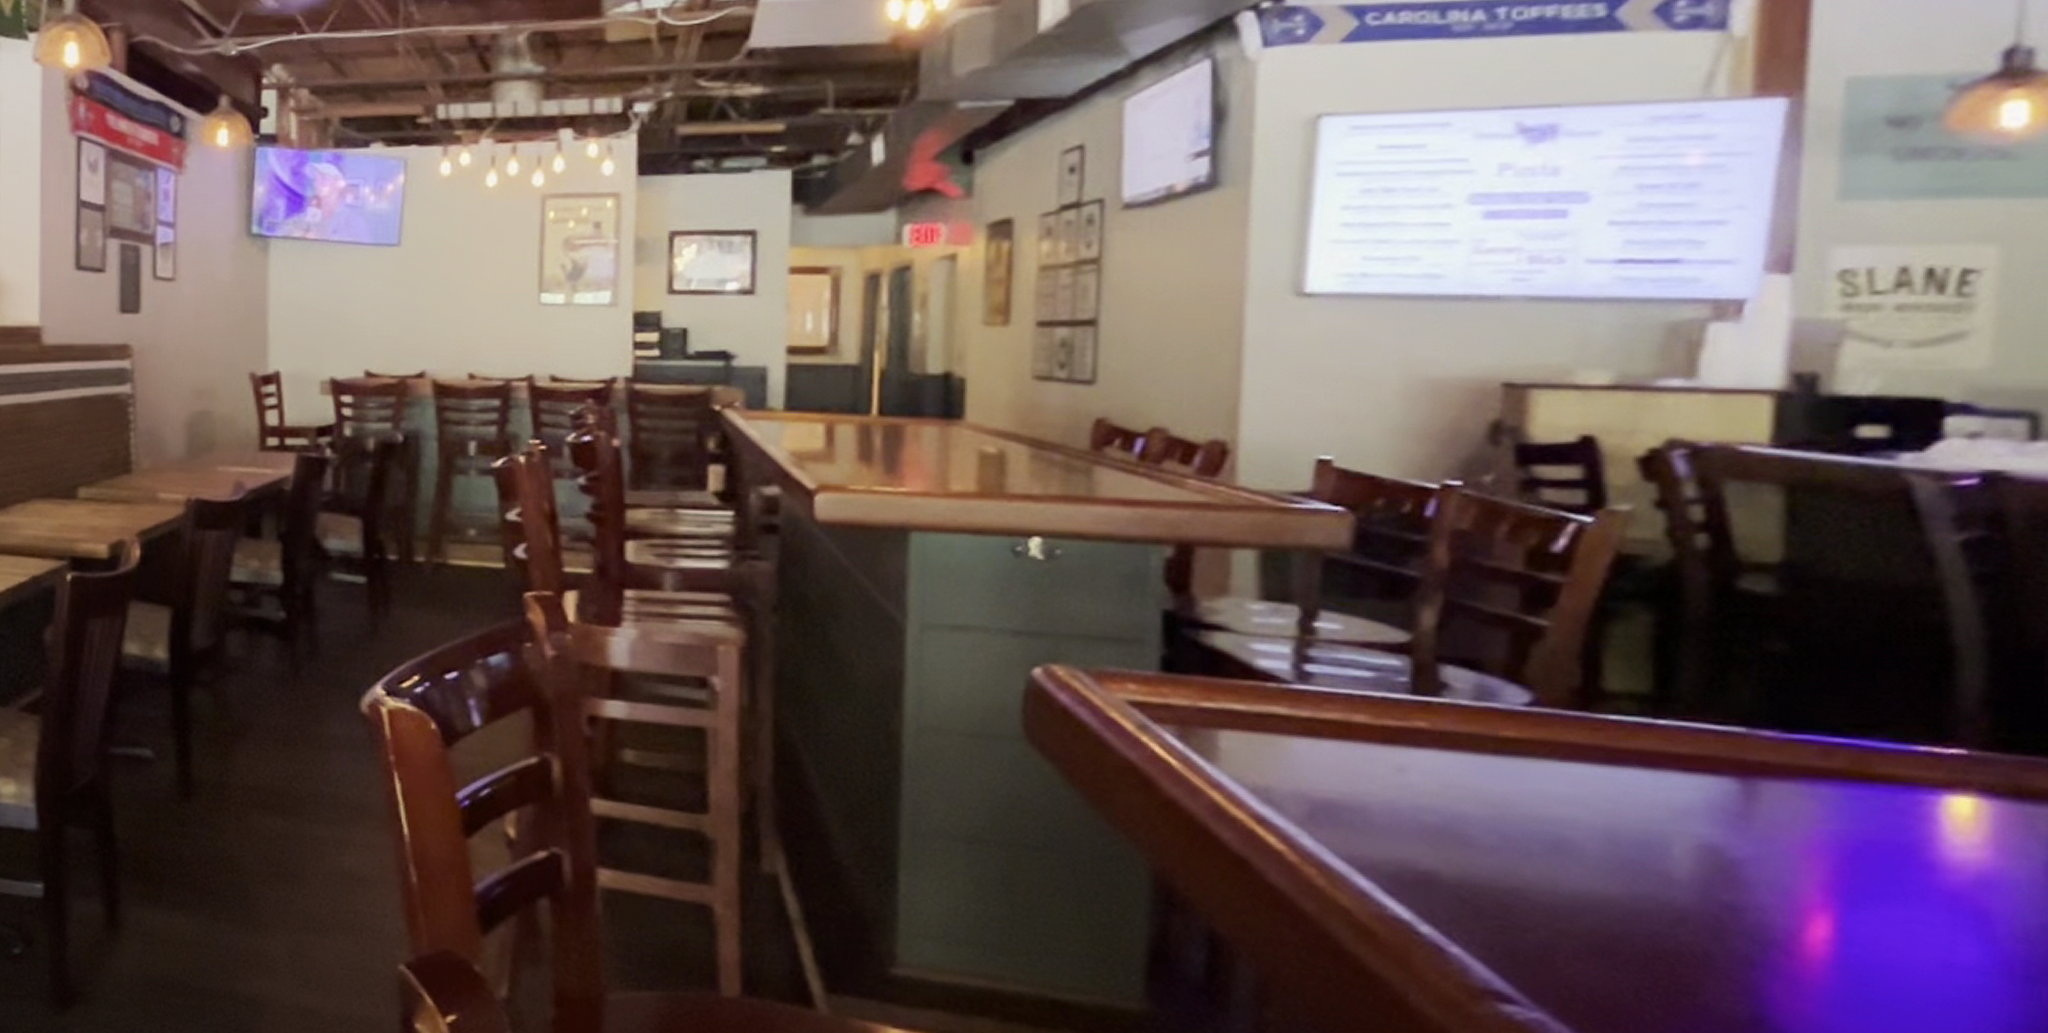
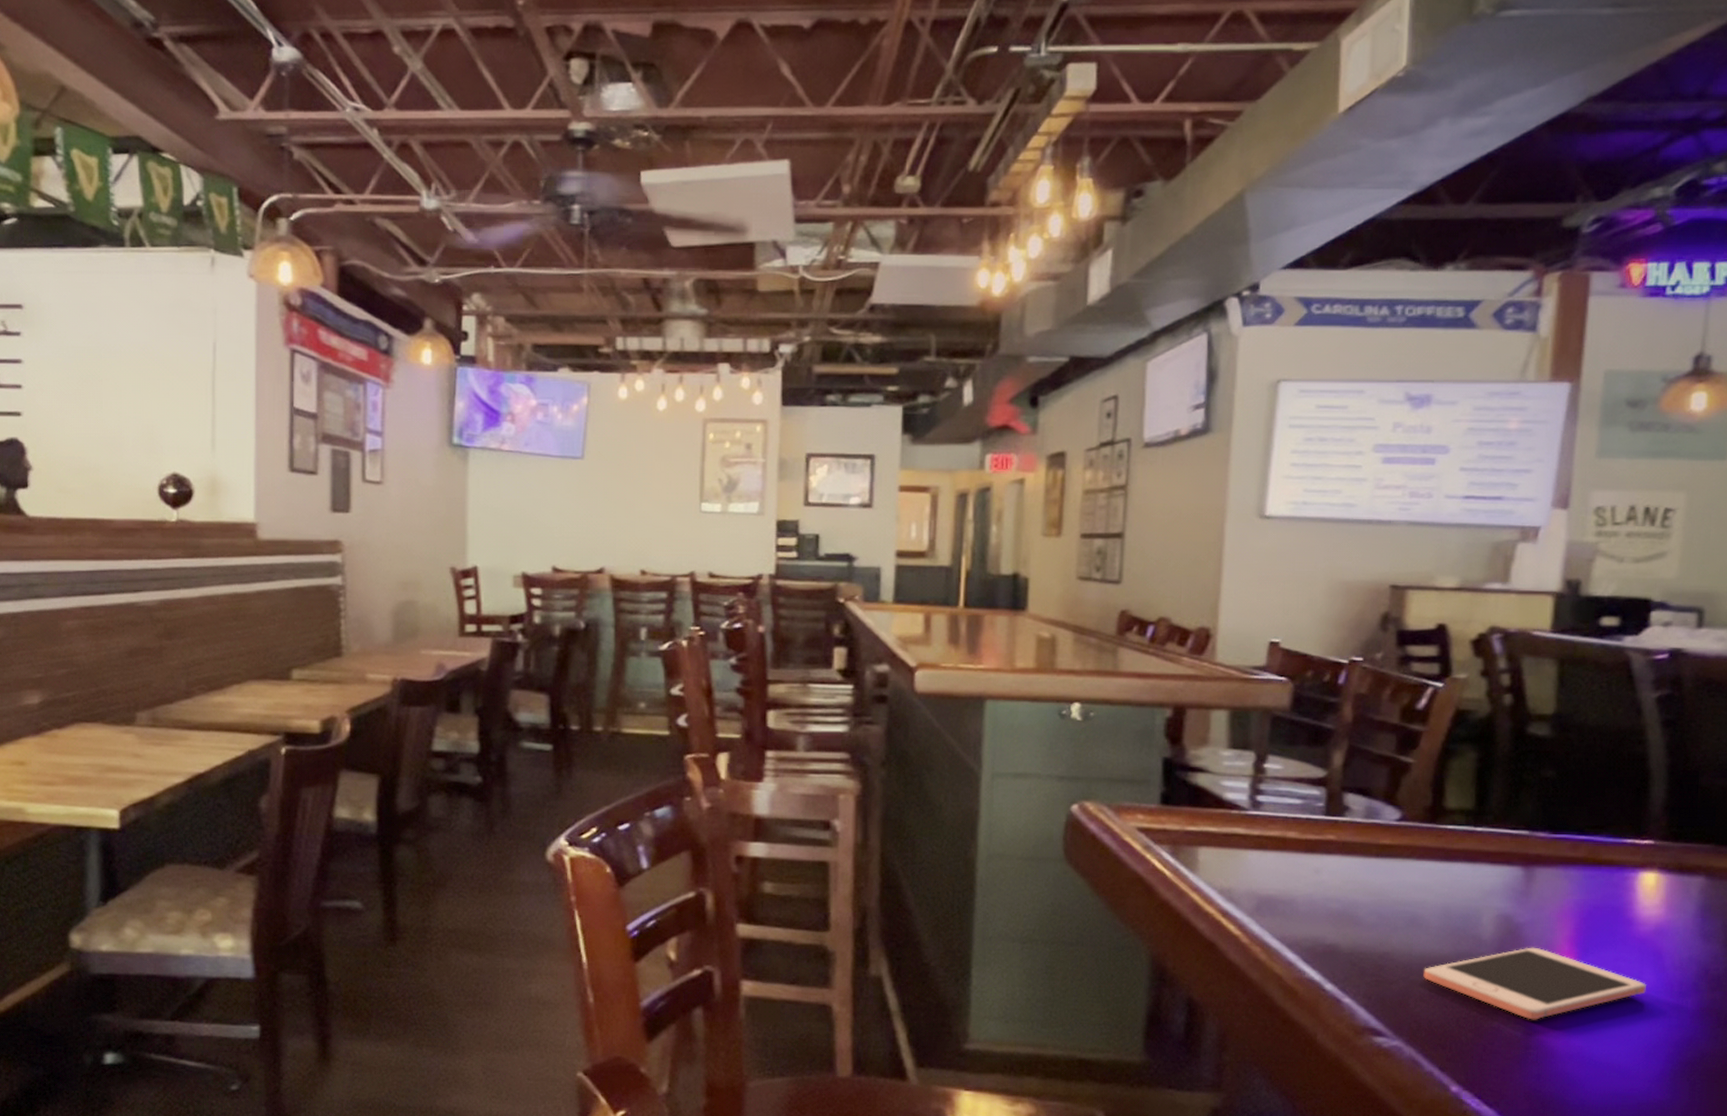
cell phone: none [1577,893,1964,1000] -> present [1423,947,1646,1020]

